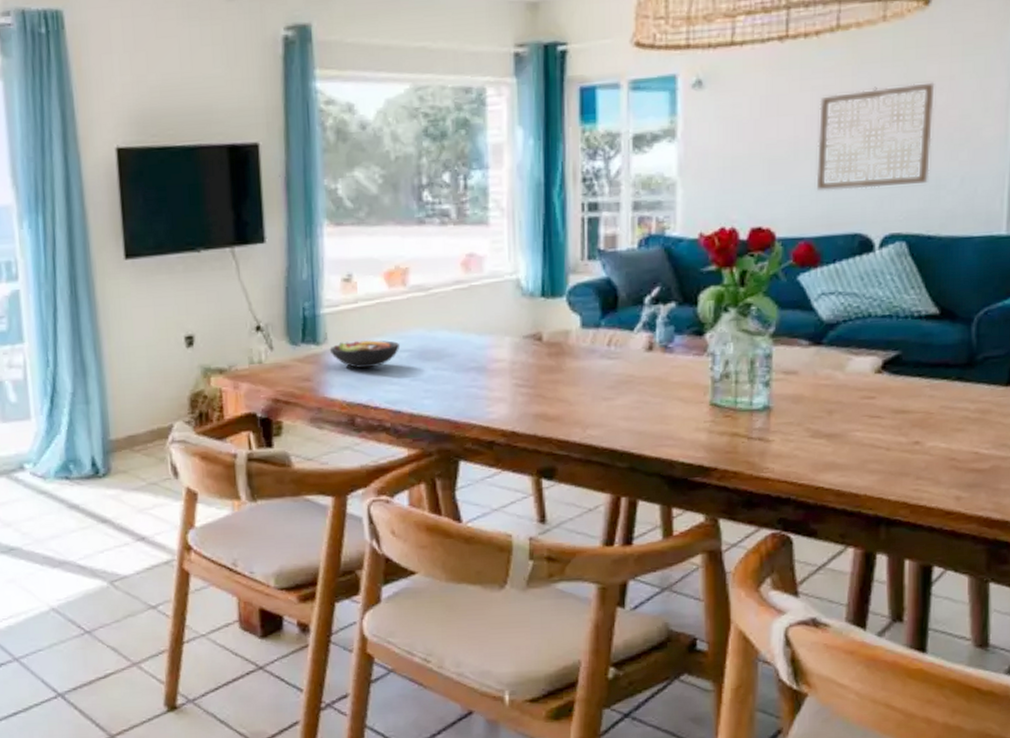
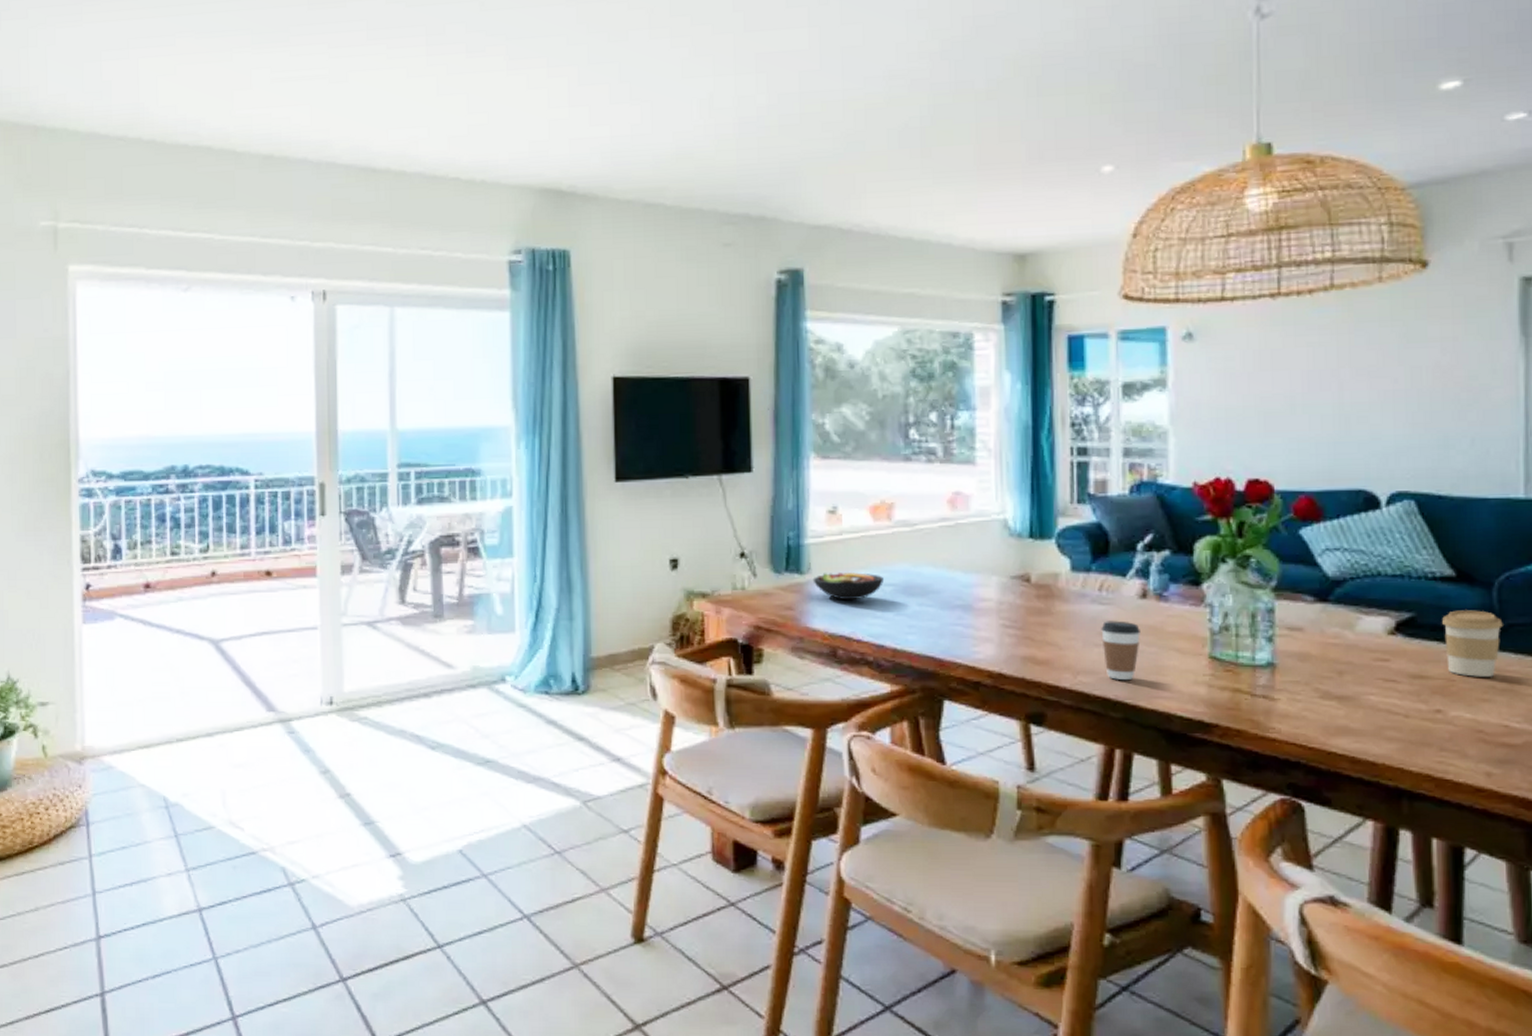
coffee cup: none [609,374,646,432] -> present [1101,621,1140,681]
wall art: present [816,82,935,191] -> none [1315,343,1438,445]
coffee cup: none [925,345,979,409] -> present [1442,610,1503,677]

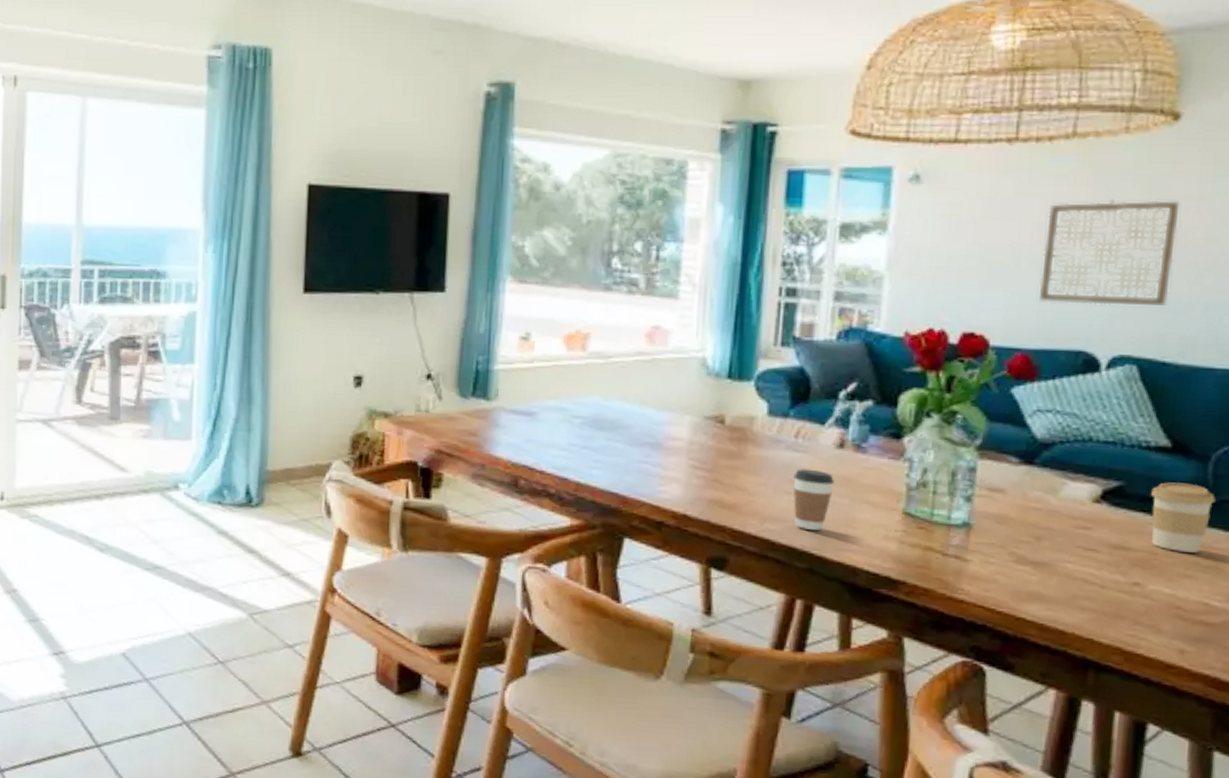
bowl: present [813,572,883,601] -> none [499,400,572,431]
wall art: none [1315,343,1438,445] -> present [1039,199,1180,306]

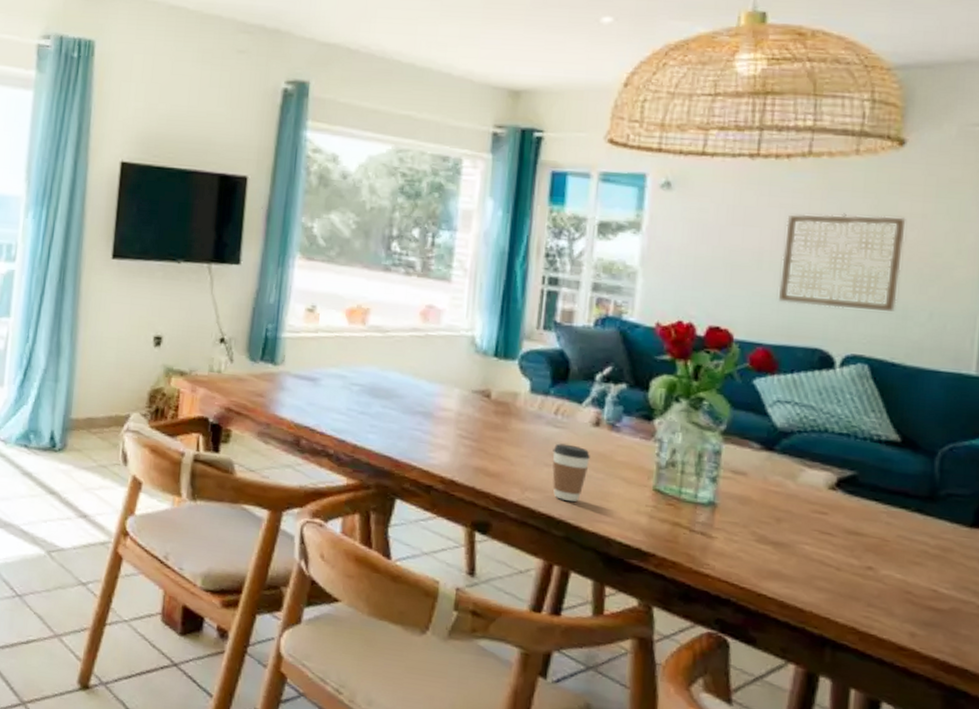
coffee cup: present [1151,482,1216,553] -> none [883,474,942,542]

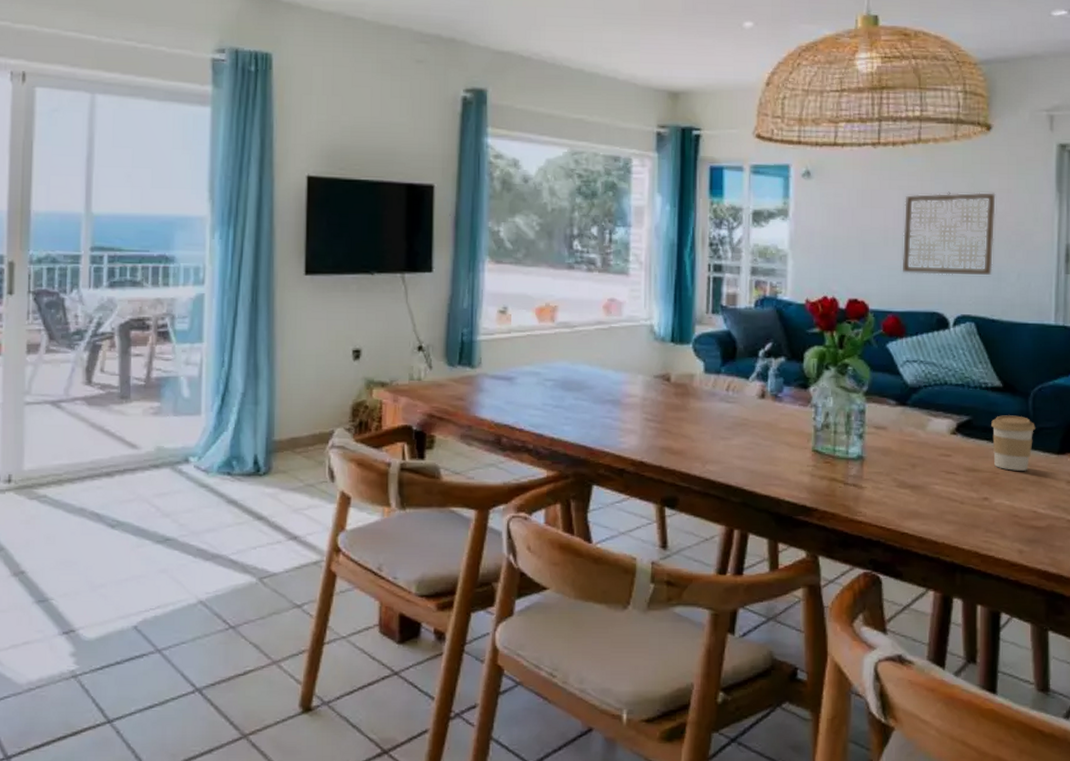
coffee cup: present [552,443,590,502] -> none [727,417,758,470]
coffee cup: none [883,474,942,542] -> present [991,415,1035,471]

